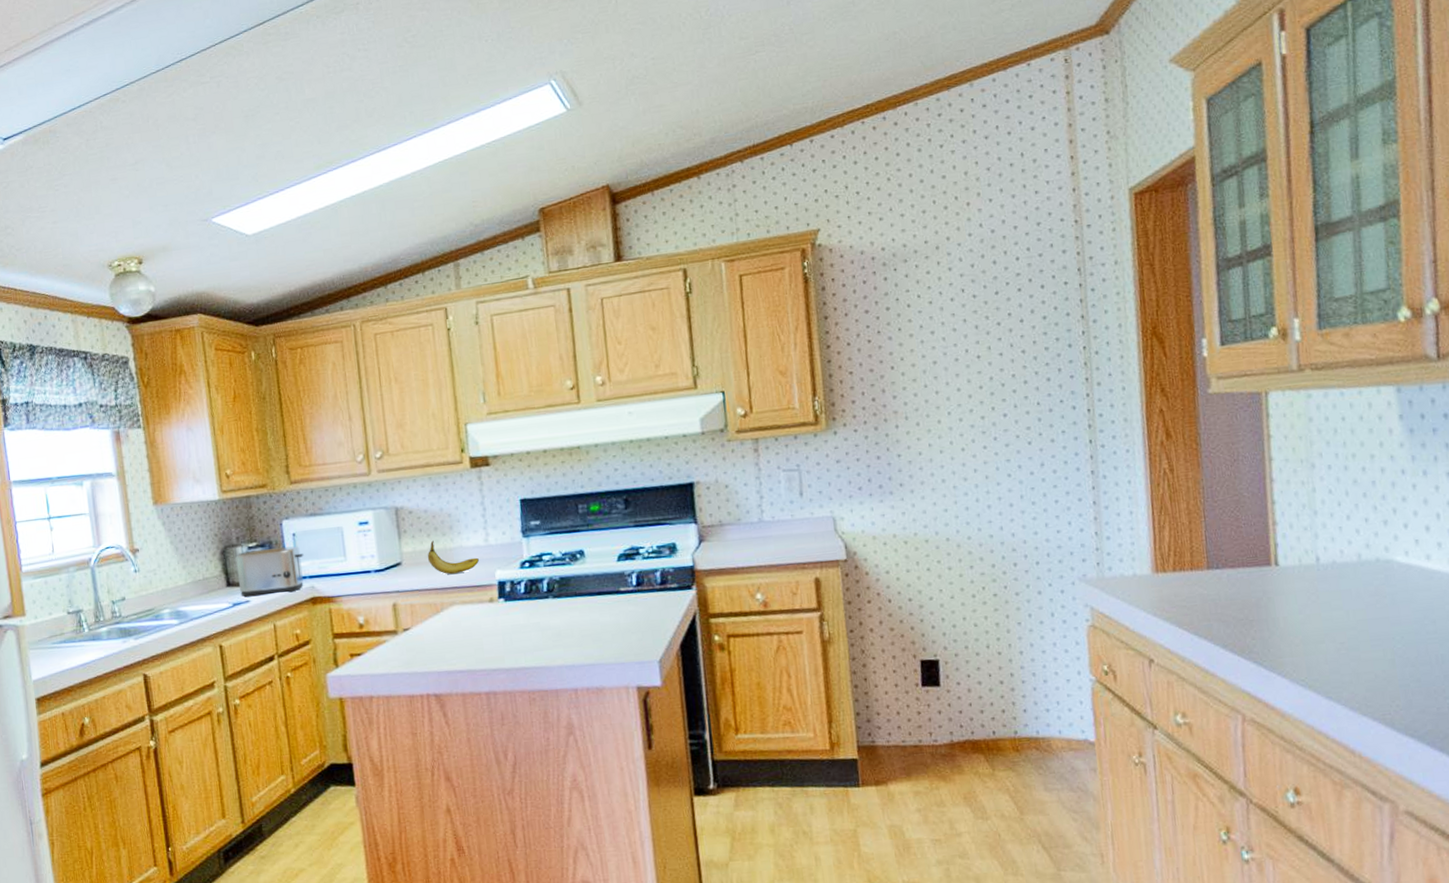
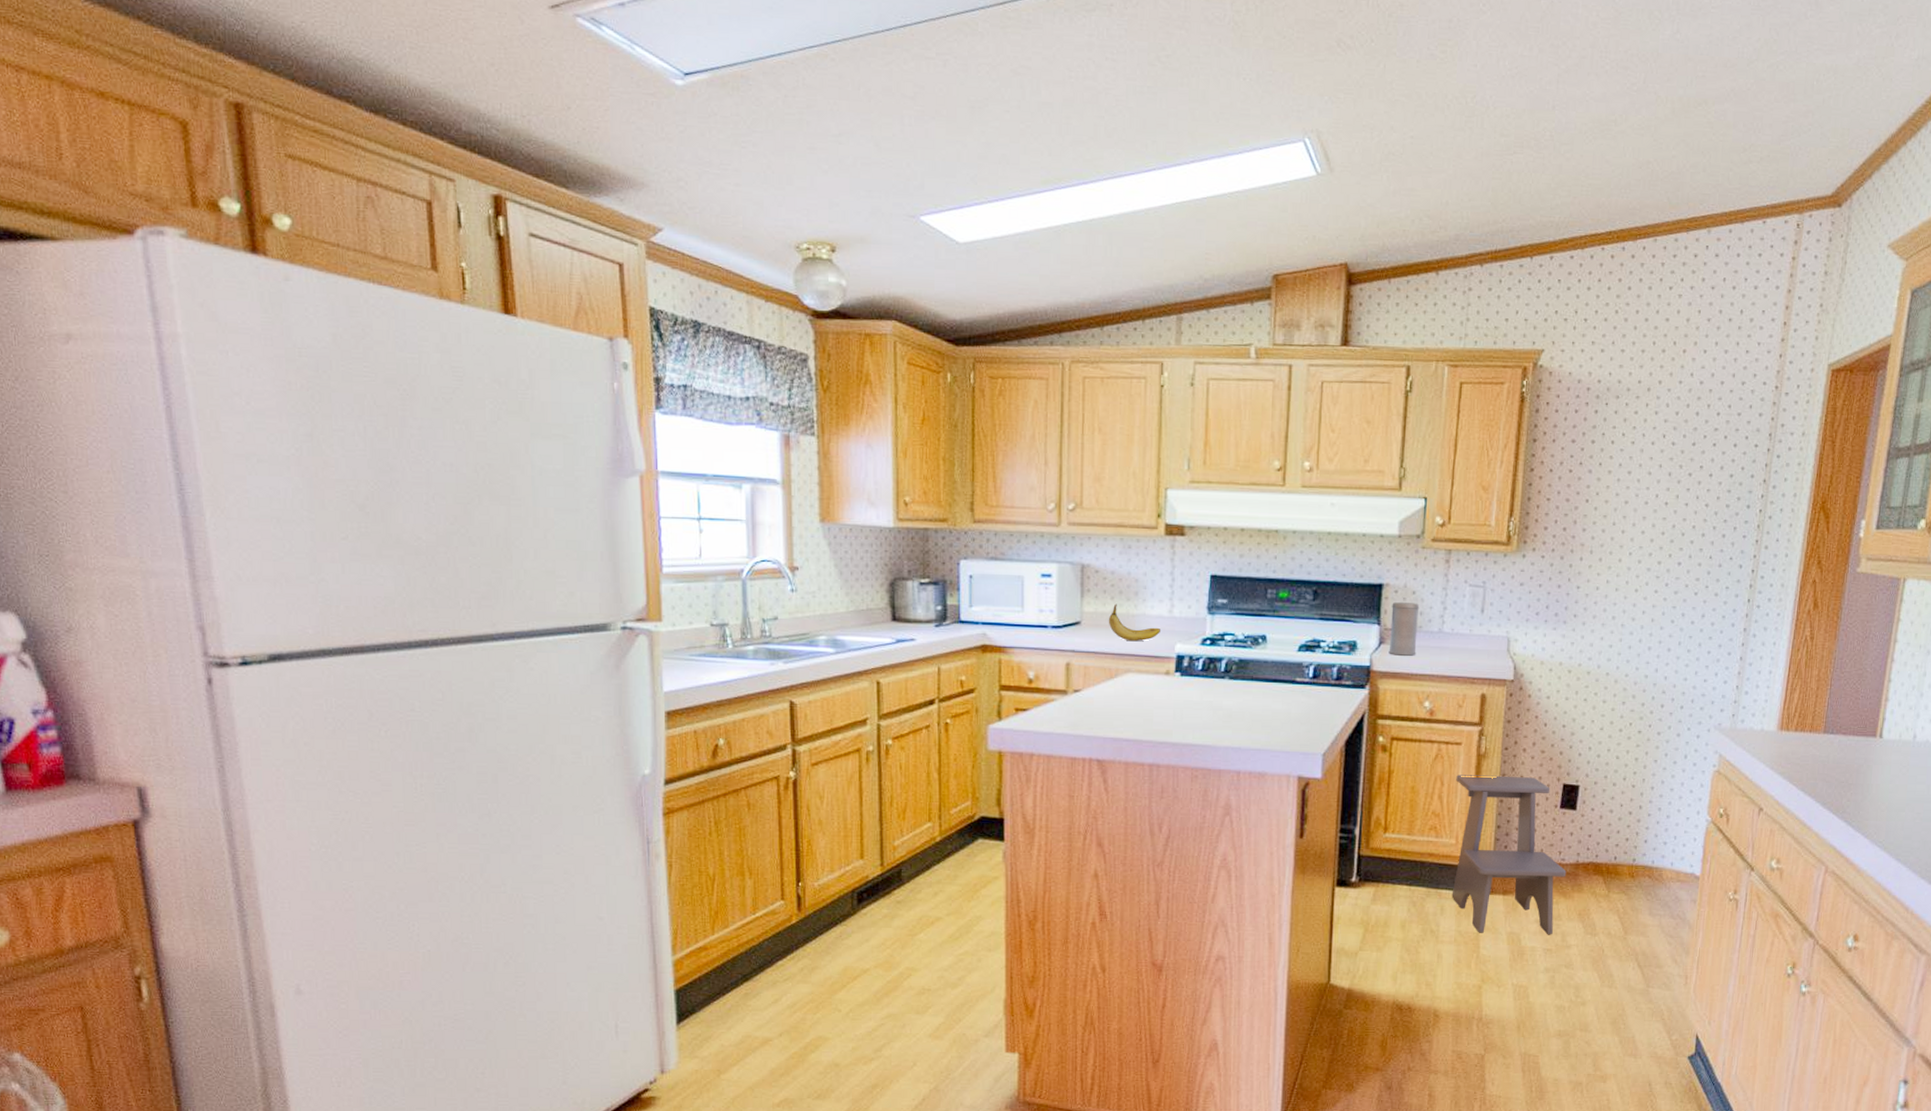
toaster: present [235,546,304,597] -> none [905,587,979,637]
canister: none [706,496,739,552] -> present [1388,601,1420,657]
step stool: none [803,657,942,830] -> present [1451,775,1567,935]

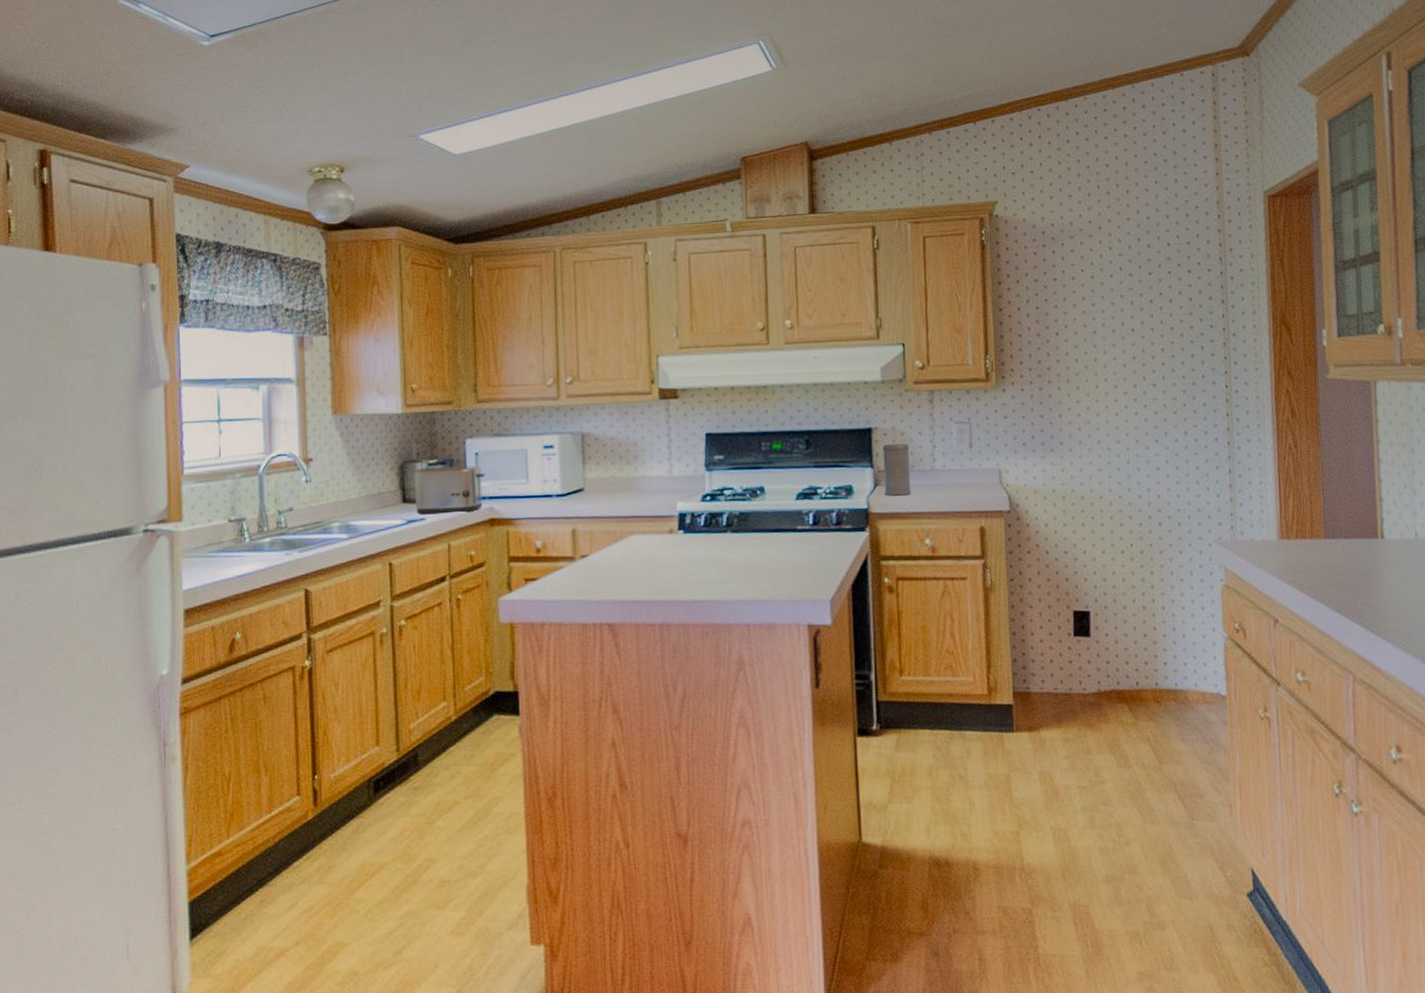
toaster: none [905,587,979,637] -> present [414,465,485,515]
fruit: present [1108,604,1162,642] -> none [610,468,662,504]
step stool: present [1451,775,1567,935] -> none [965,607,1090,775]

